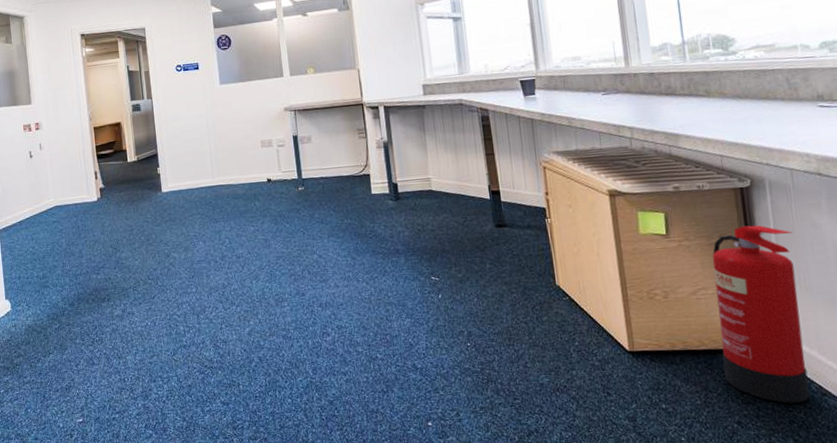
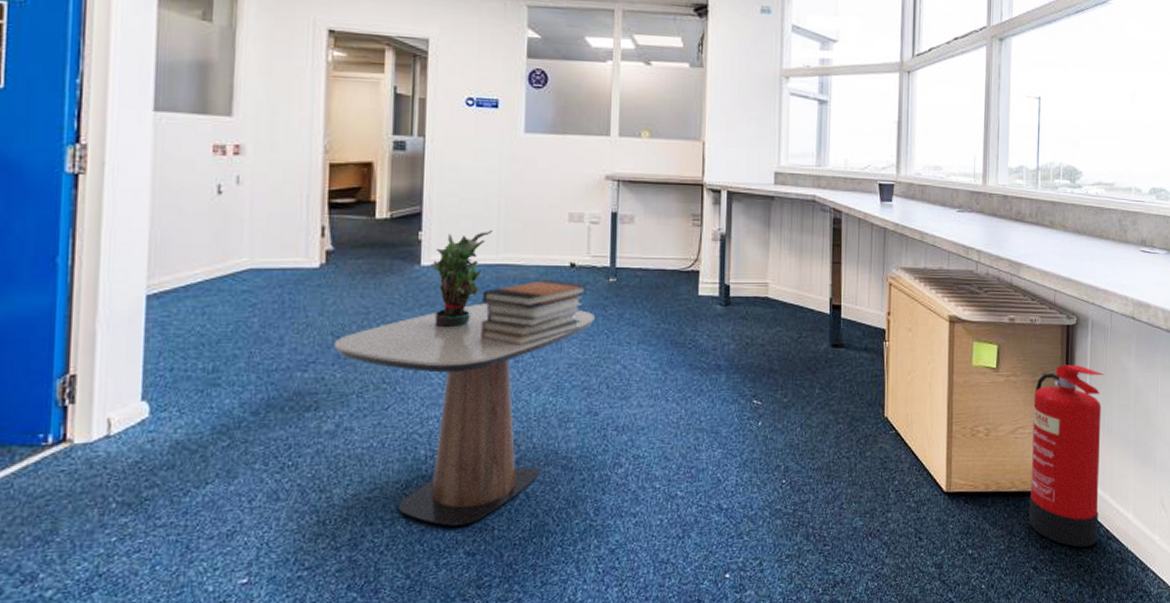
side table: none [114,214,292,383] -> present [334,303,595,526]
potted plant: none [168,161,208,237] -> present [429,230,494,328]
book stack: none [206,193,283,246] -> present [480,279,587,345]

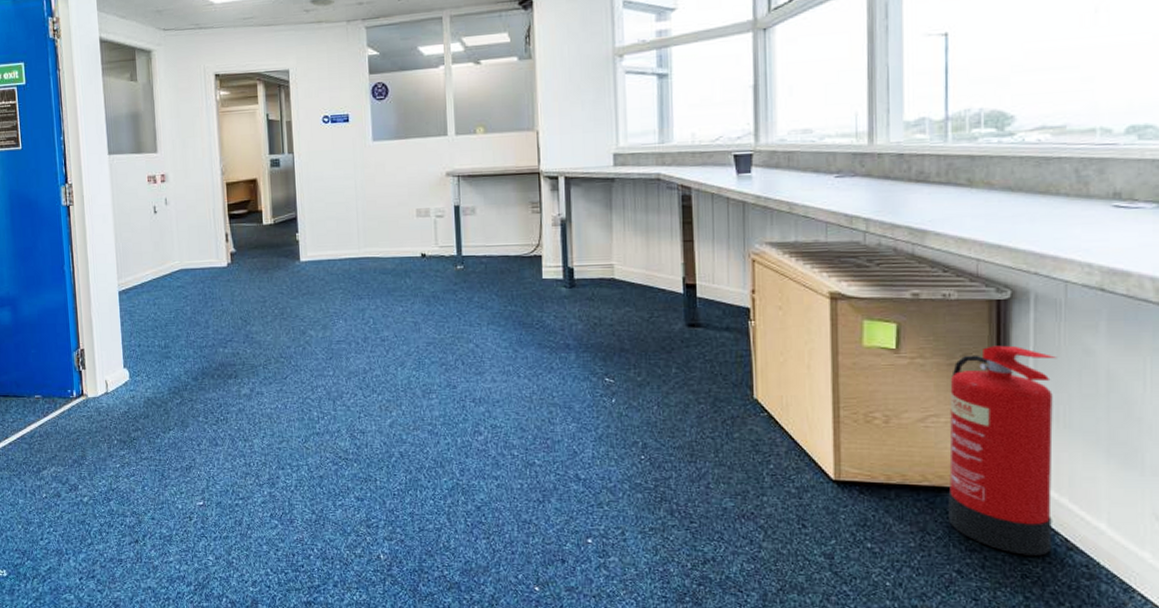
side table: present [334,303,595,526] -> none [243,291,447,475]
potted plant: present [429,230,494,328] -> none [306,229,355,313]
book stack: present [480,279,587,345] -> none [350,269,437,327]

